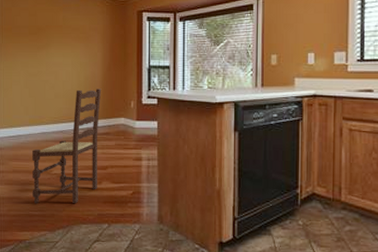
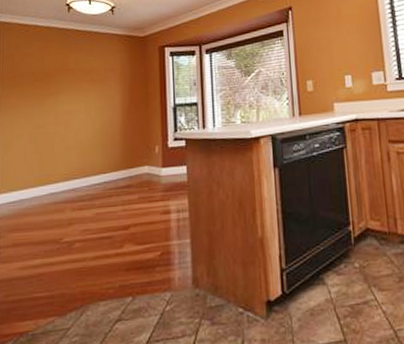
dining chair: present [32,89,102,203] -> none [37,135,121,282]

